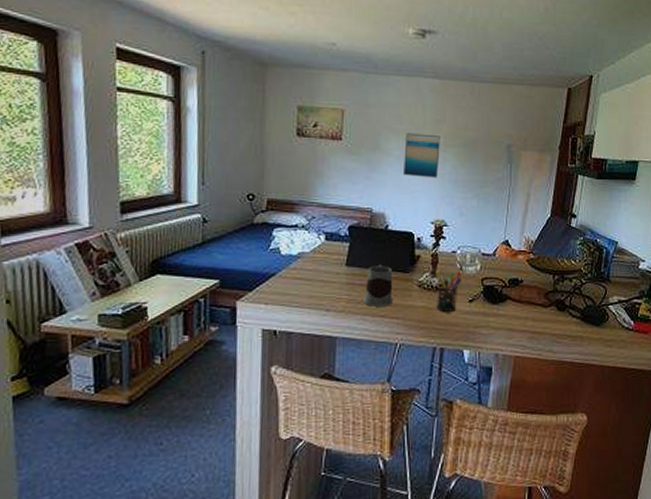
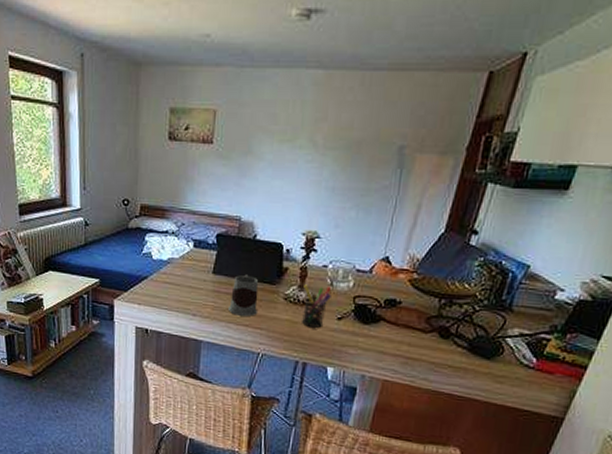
wall art: present [404,133,440,179] -> none [276,134,320,186]

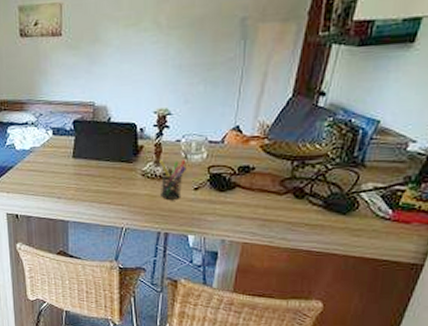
mug: present [228,274,258,317] -> none [90,156,117,194]

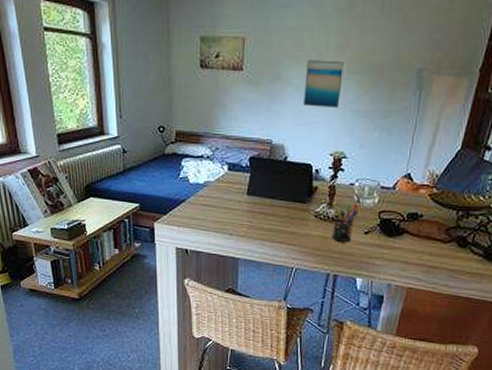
wall art: none [124,17,163,66] -> present [304,60,344,109]

